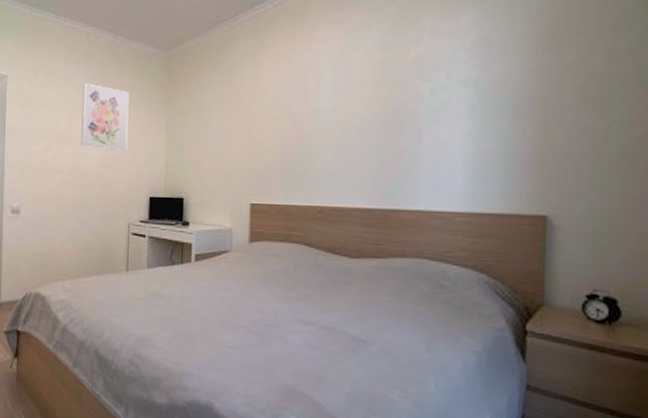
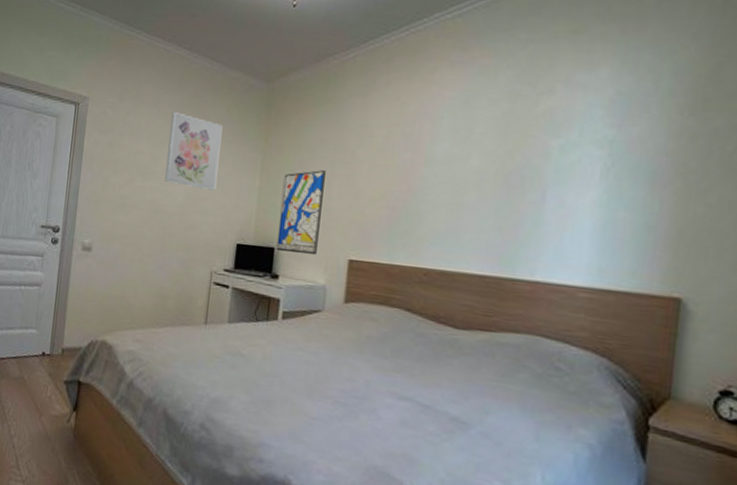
wall art: none [185,126,224,202] -> present [276,170,326,256]

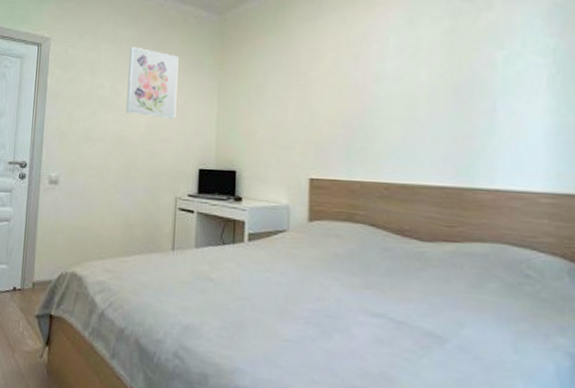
wall art: present [276,170,326,256] -> none [237,94,280,176]

